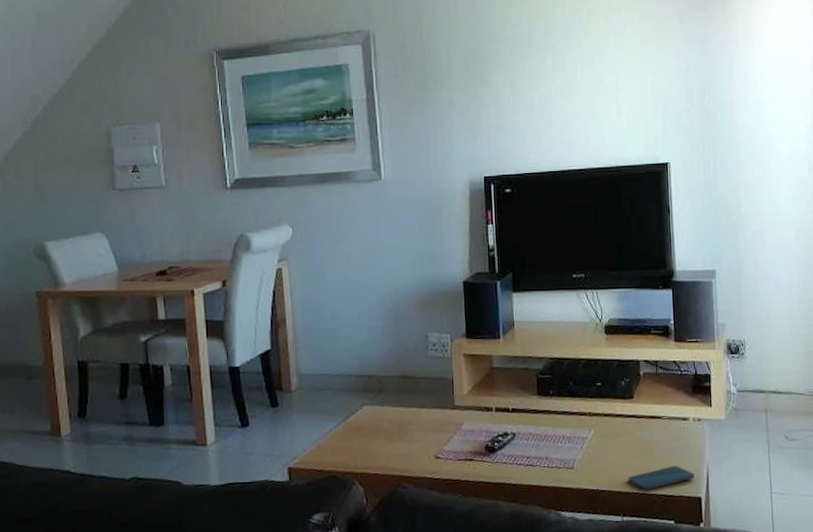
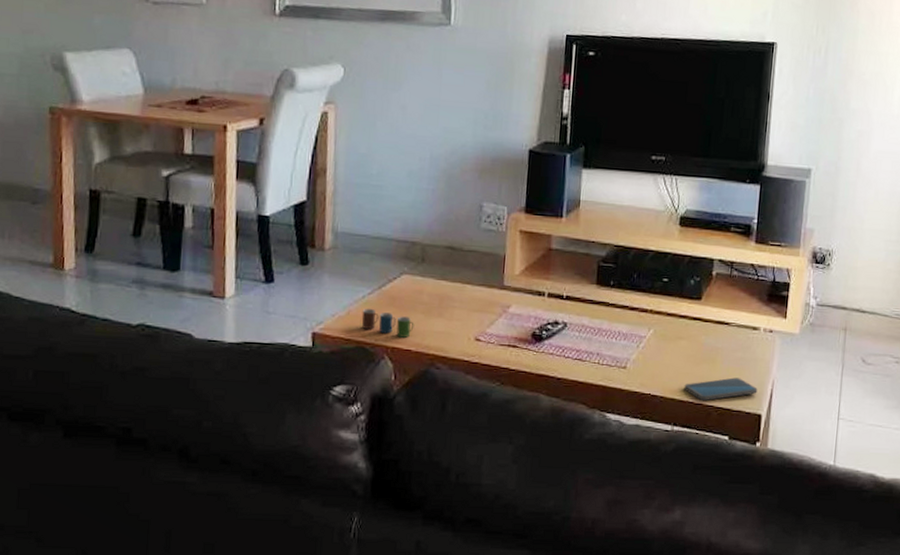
cup: none [331,439,379,463] -> present [361,308,414,338]

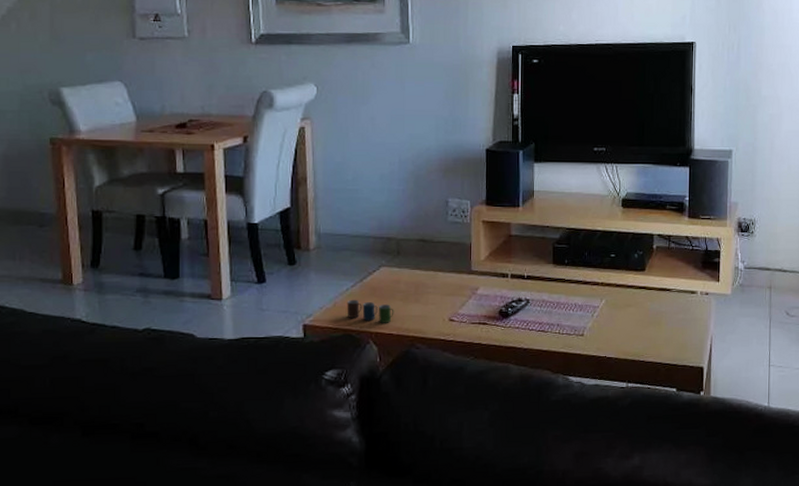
smartphone: present [684,377,758,401] -> none [635,336,699,359]

